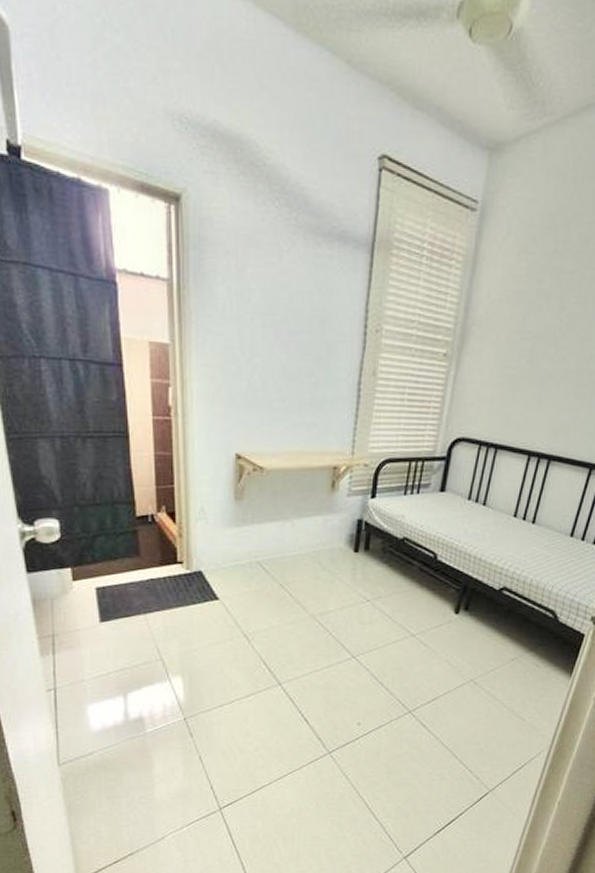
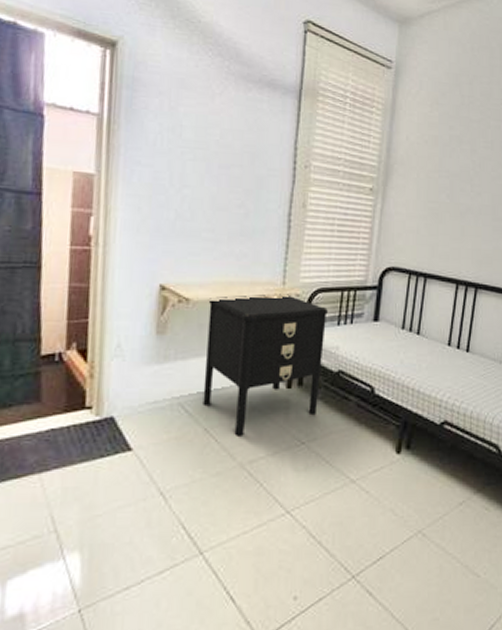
nightstand: none [278,464,395,592] -> present [203,294,328,436]

